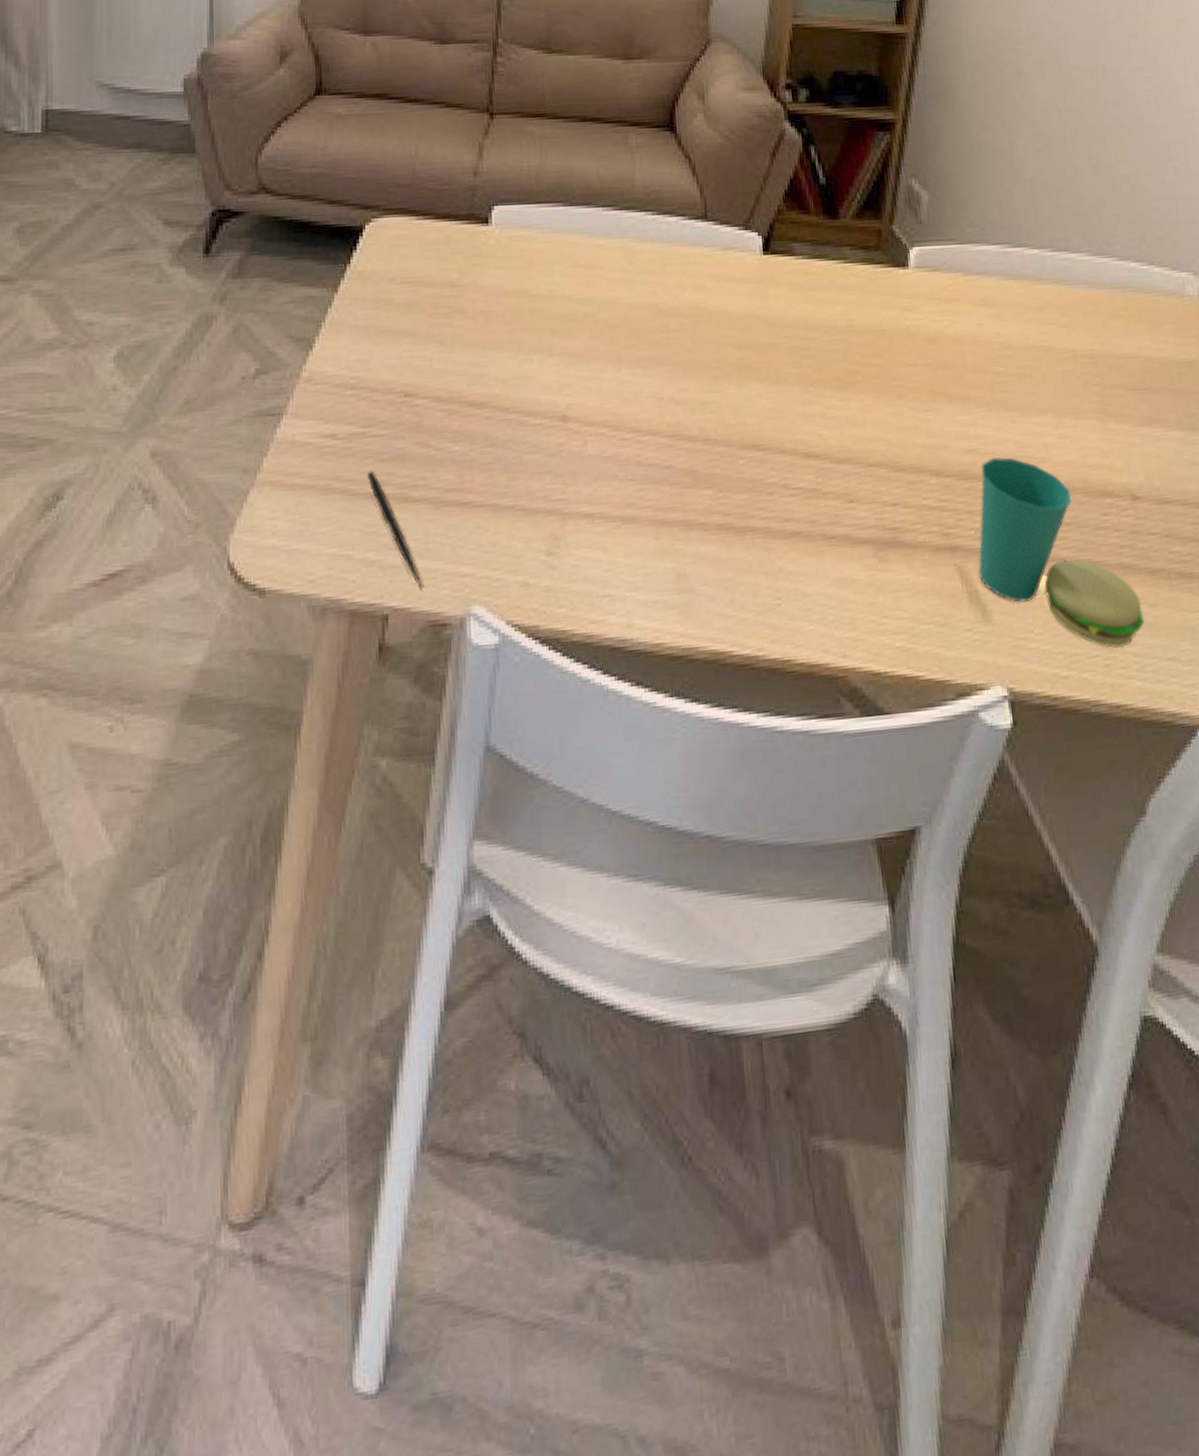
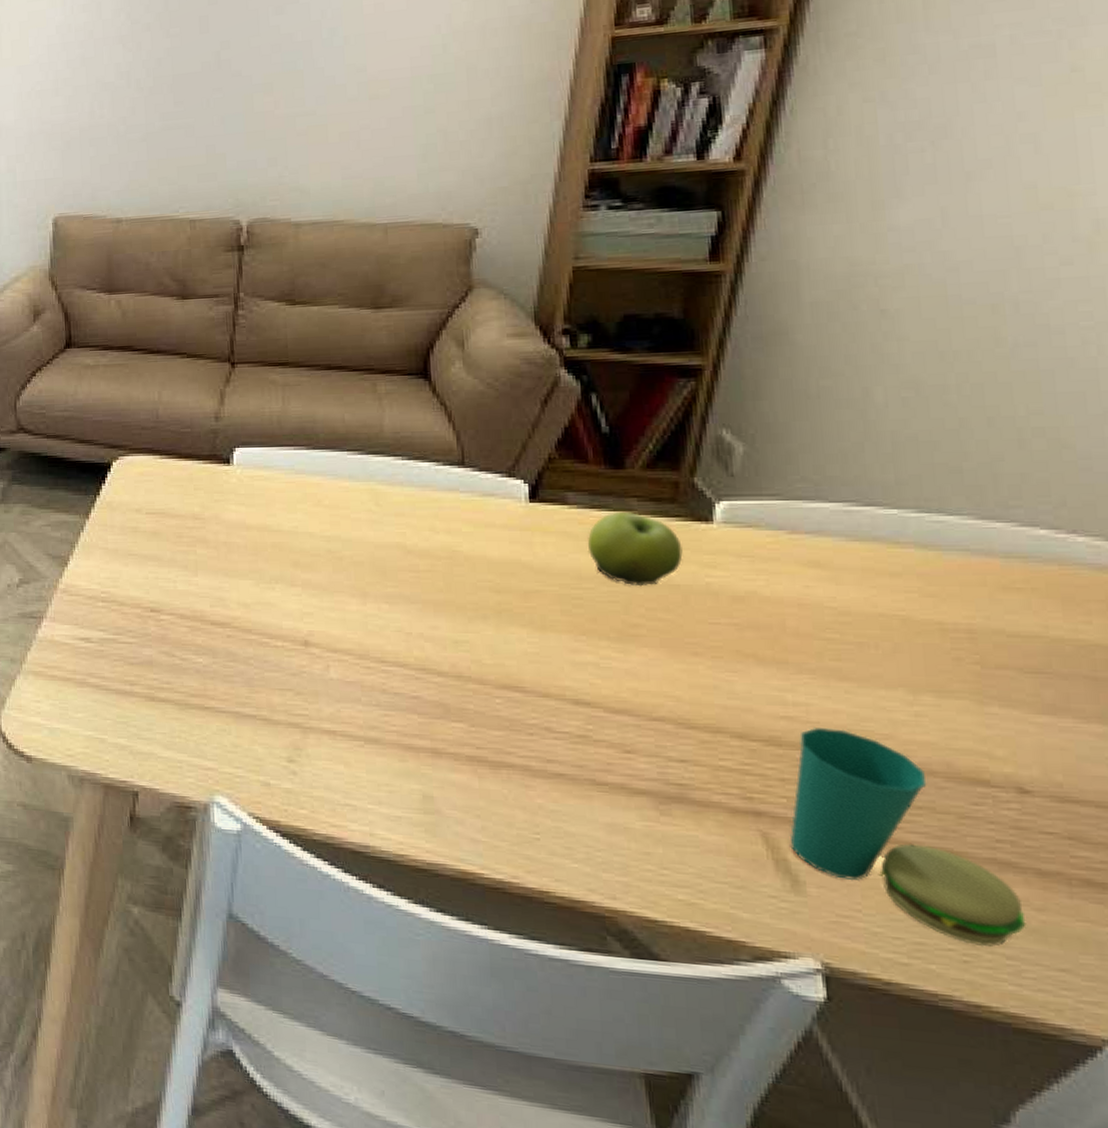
pen: present [366,470,423,589] -> none [117,671,170,775]
fruit: none [812,260,887,334] -> present [587,511,683,587]

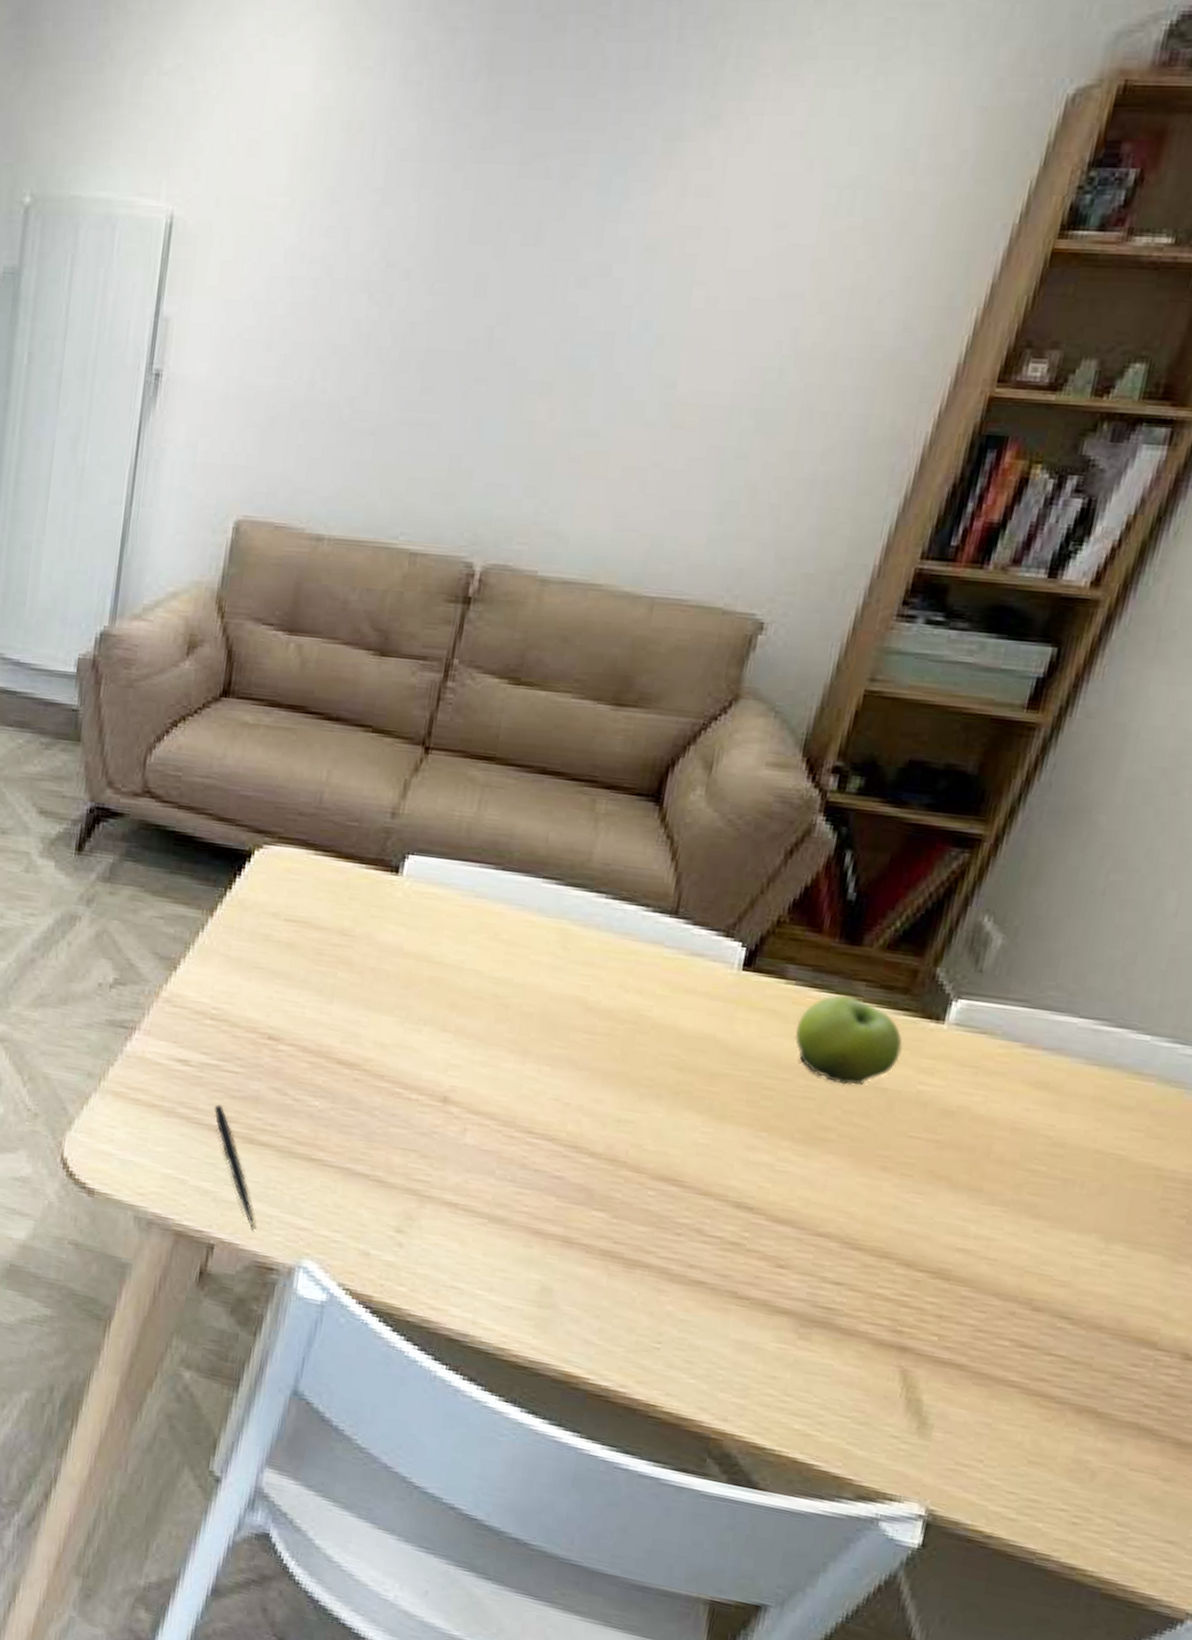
pen: none [117,671,170,775] -> present [213,1104,255,1230]
cup: present [789,728,1026,947] -> none [928,1265,1150,1511]

